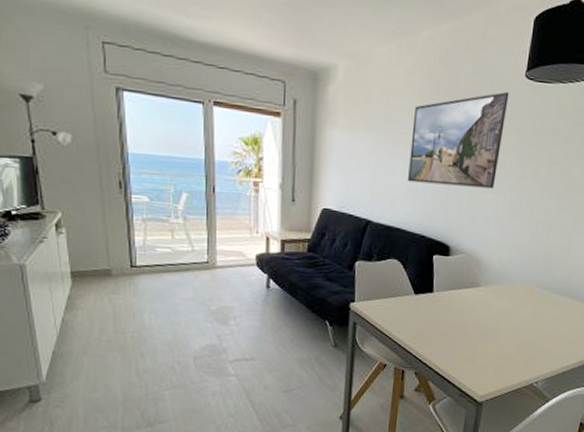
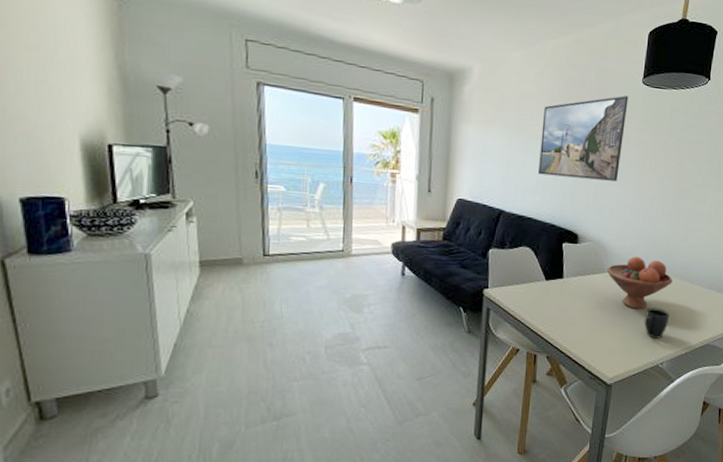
fruit bowl: none [480,270,552,326] -> present [606,256,673,309]
mug: none [518,324,547,357] -> present [644,308,670,339]

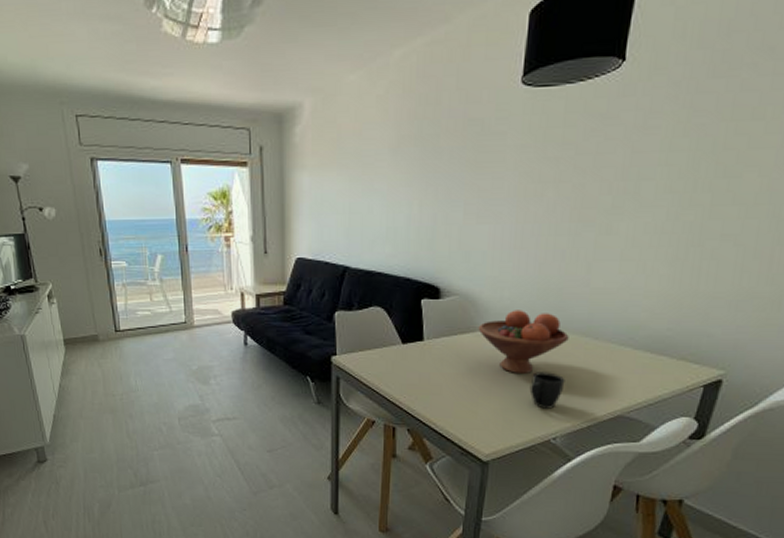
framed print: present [538,95,629,182] -> none [388,105,502,220]

